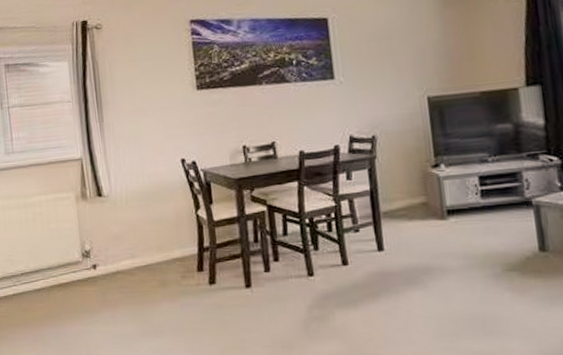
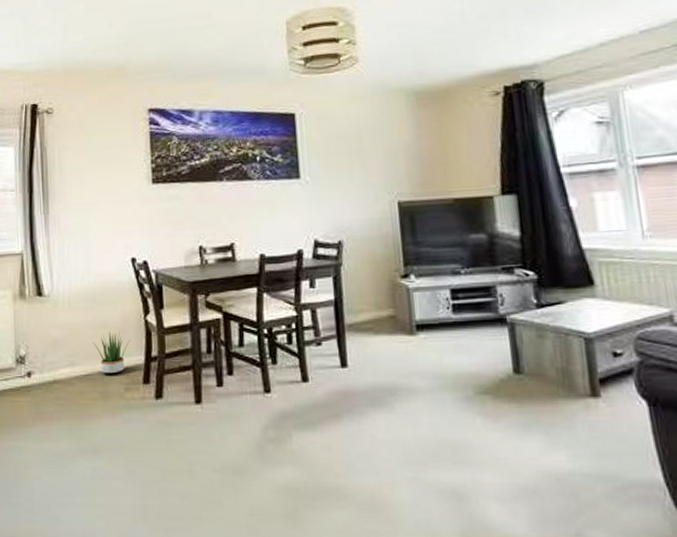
potted plant: none [149,226,184,265] -> present [92,332,130,375]

